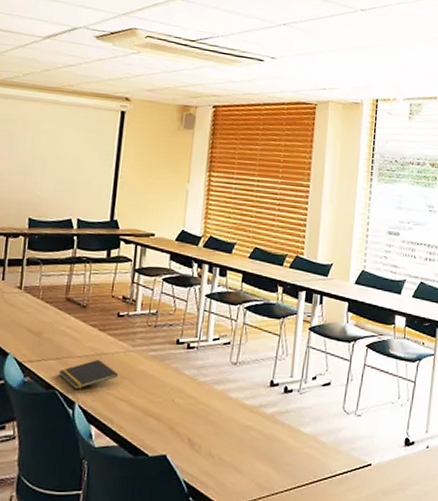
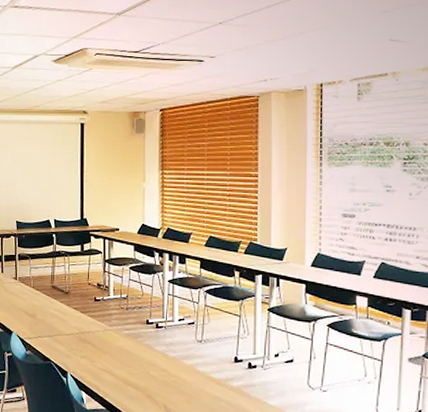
notepad: present [58,359,118,389] -> none [52,336,99,361]

